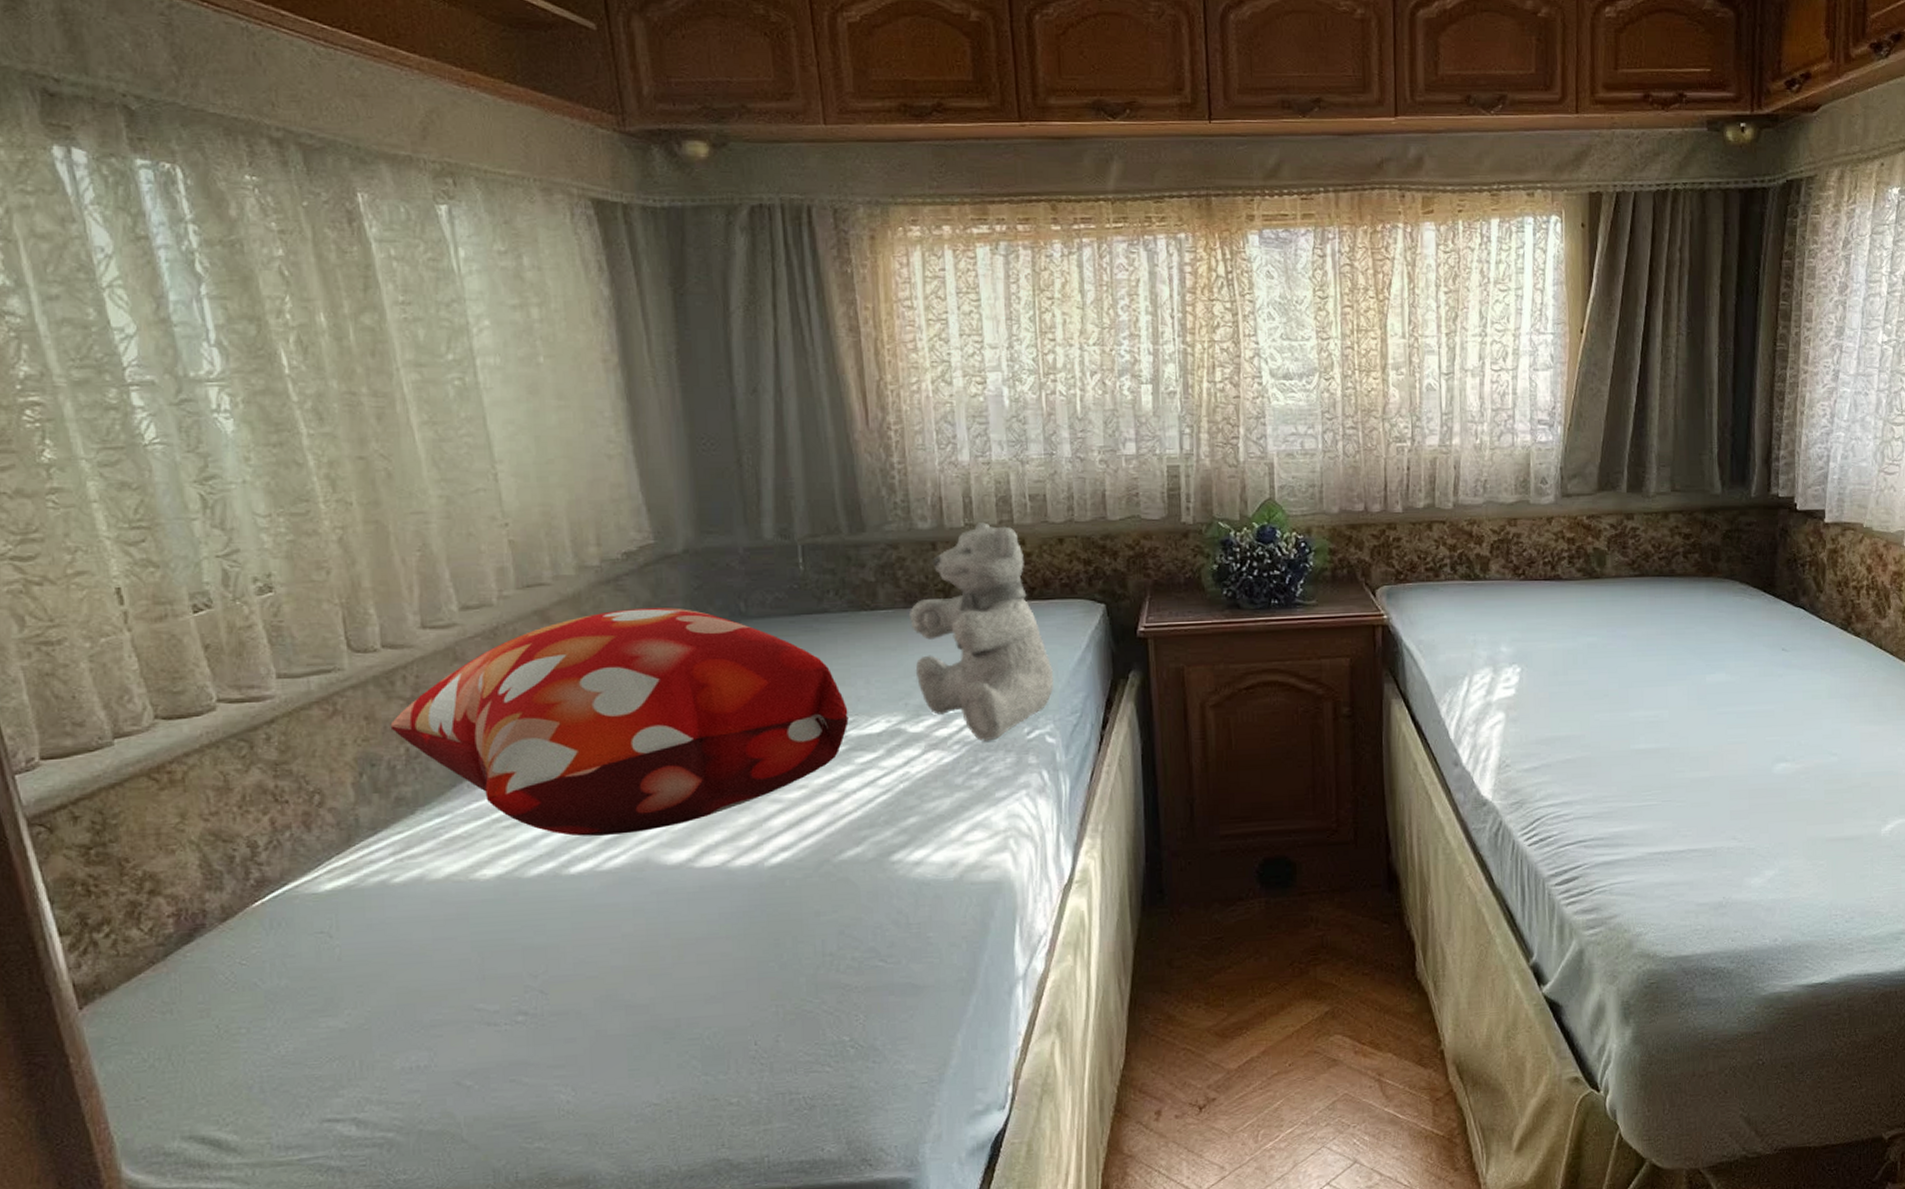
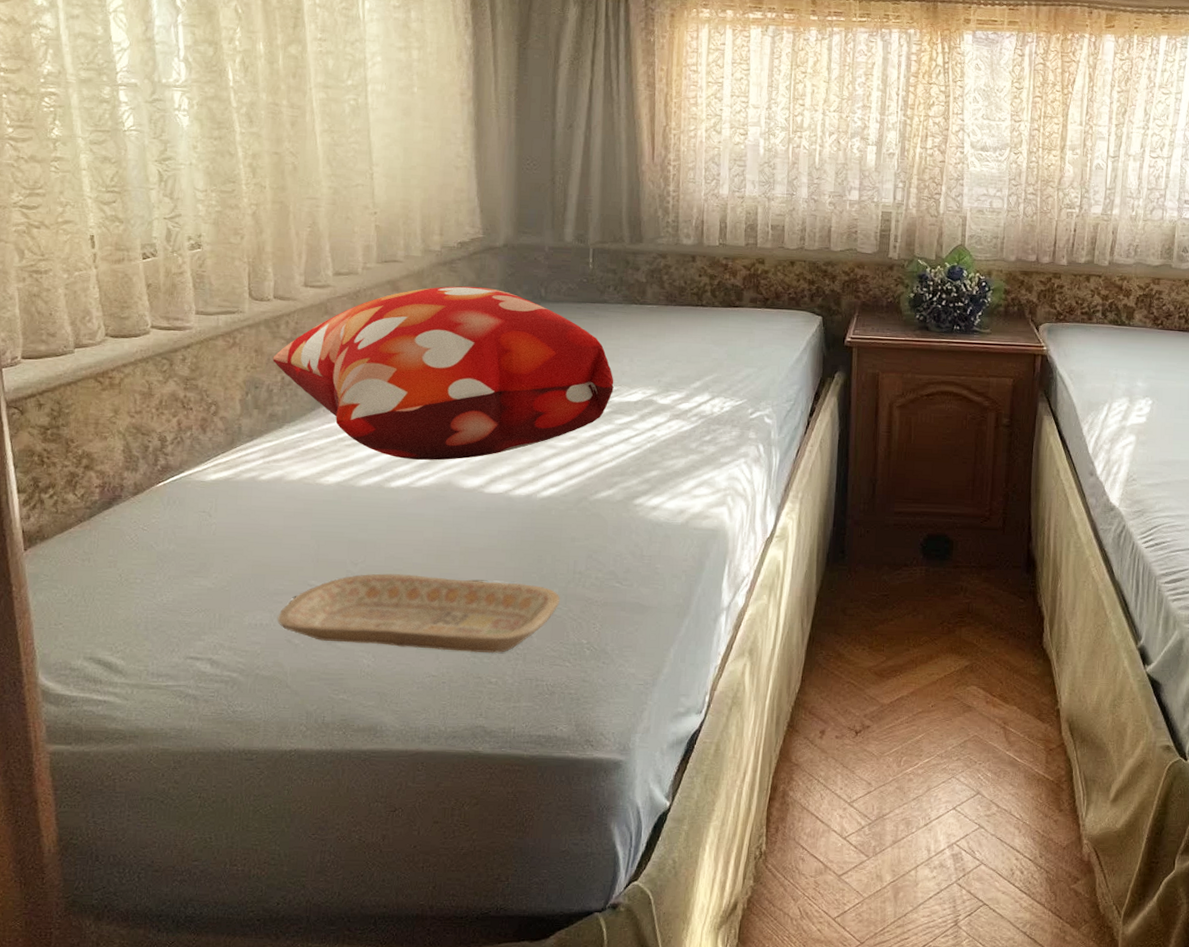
tray: none [438,976,809,1078] -> present [276,573,560,654]
teddy bear: present [910,522,1054,742] -> none [669,243,776,417]

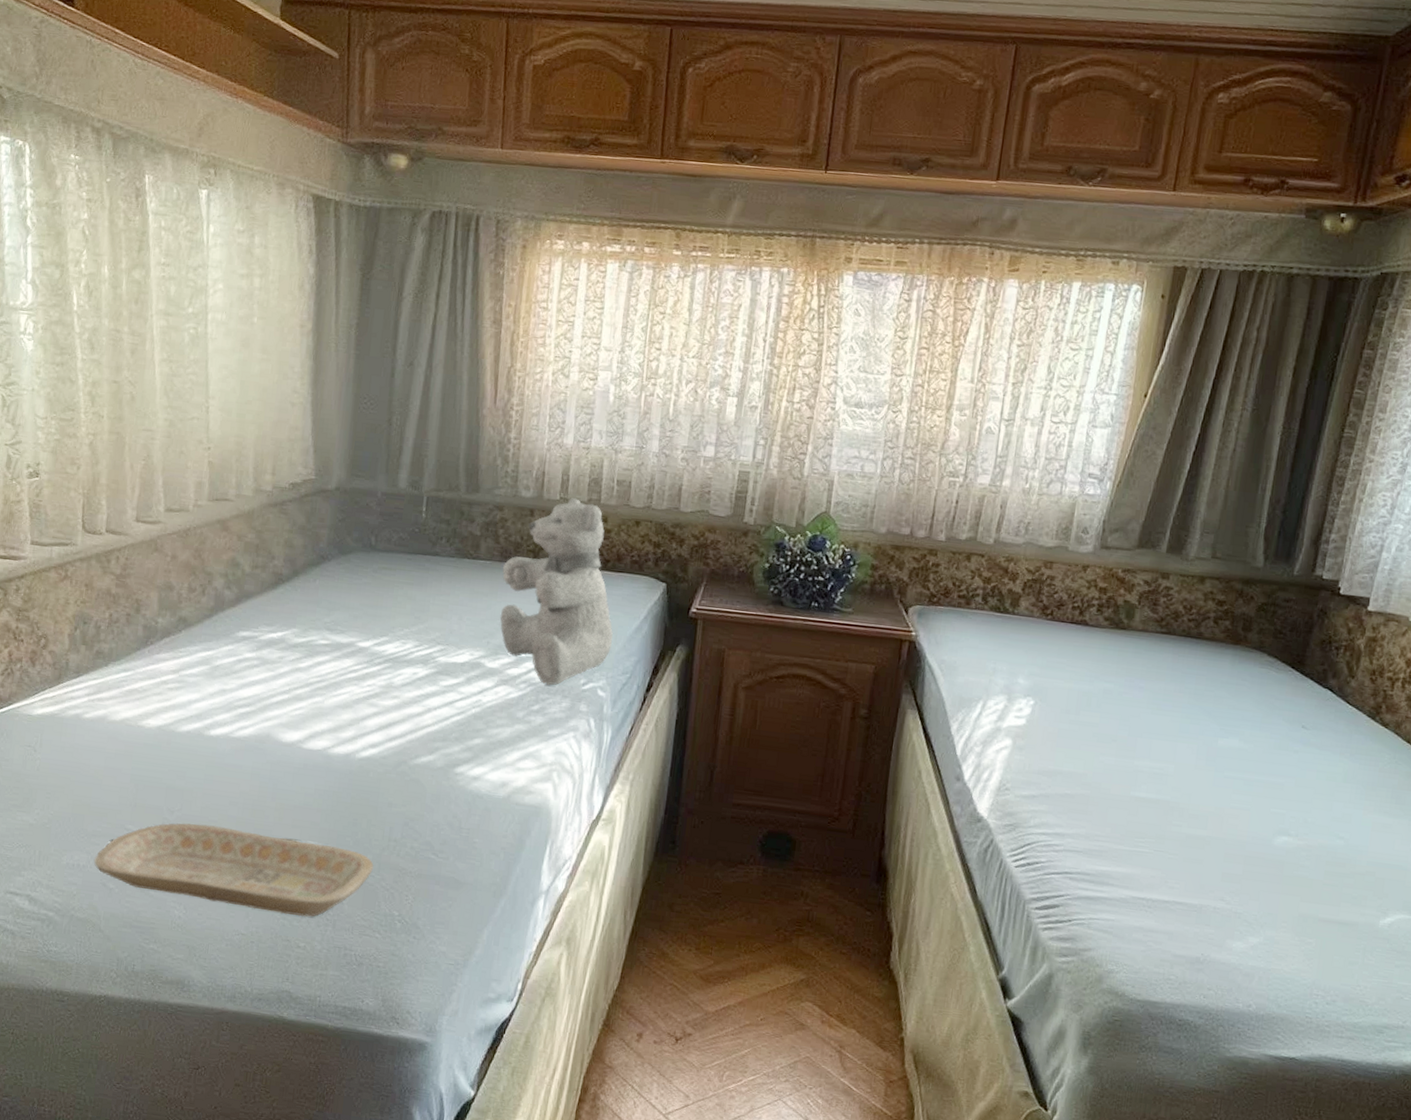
decorative pillow: present [272,286,614,461] -> none [102,529,441,711]
teddy bear: none [669,243,776,417] -> present [499,498,613,686]

